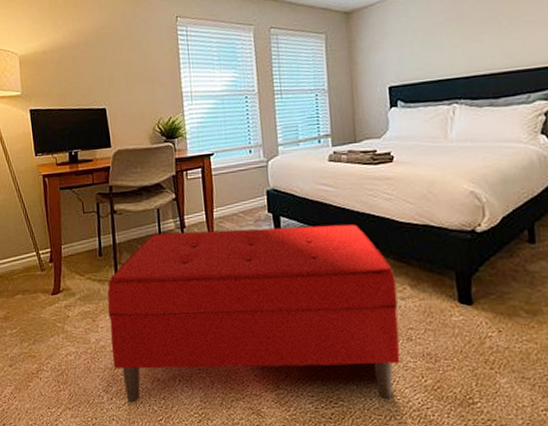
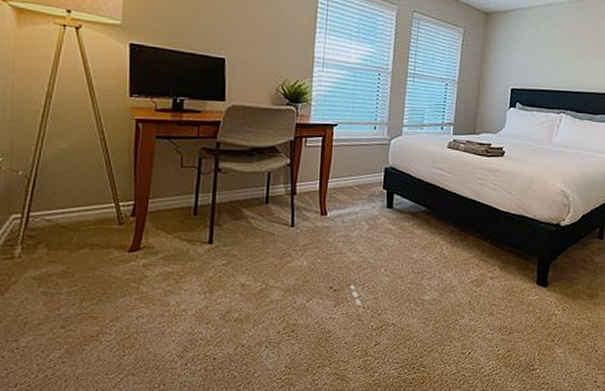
bench: present [107,224,400,403] -> none [193,197,488,368]

